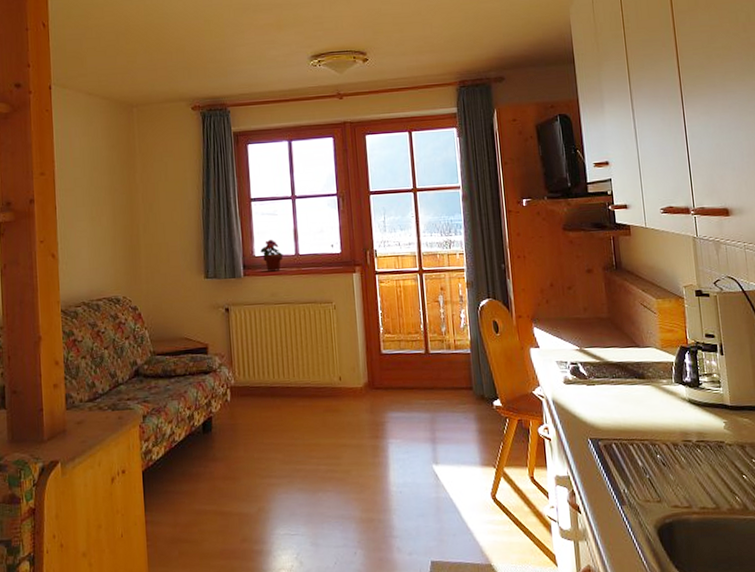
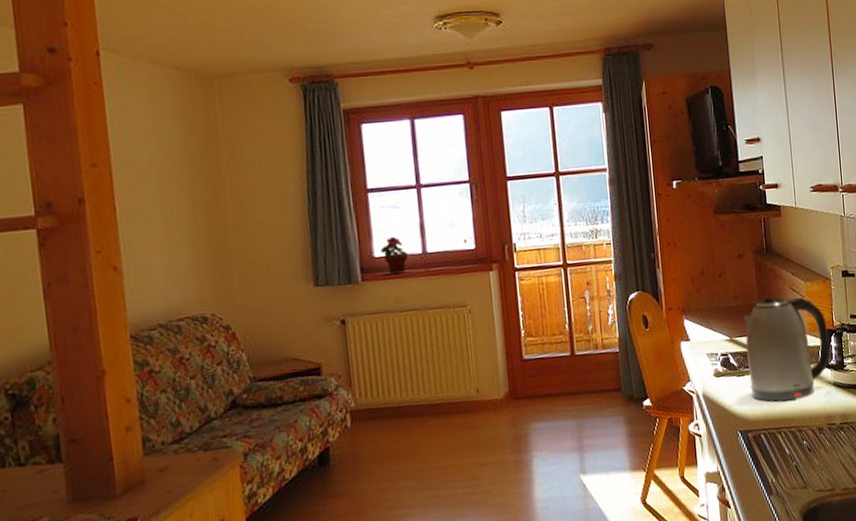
kettle: none [594,312,684,414] -> present [744,297,830,402]

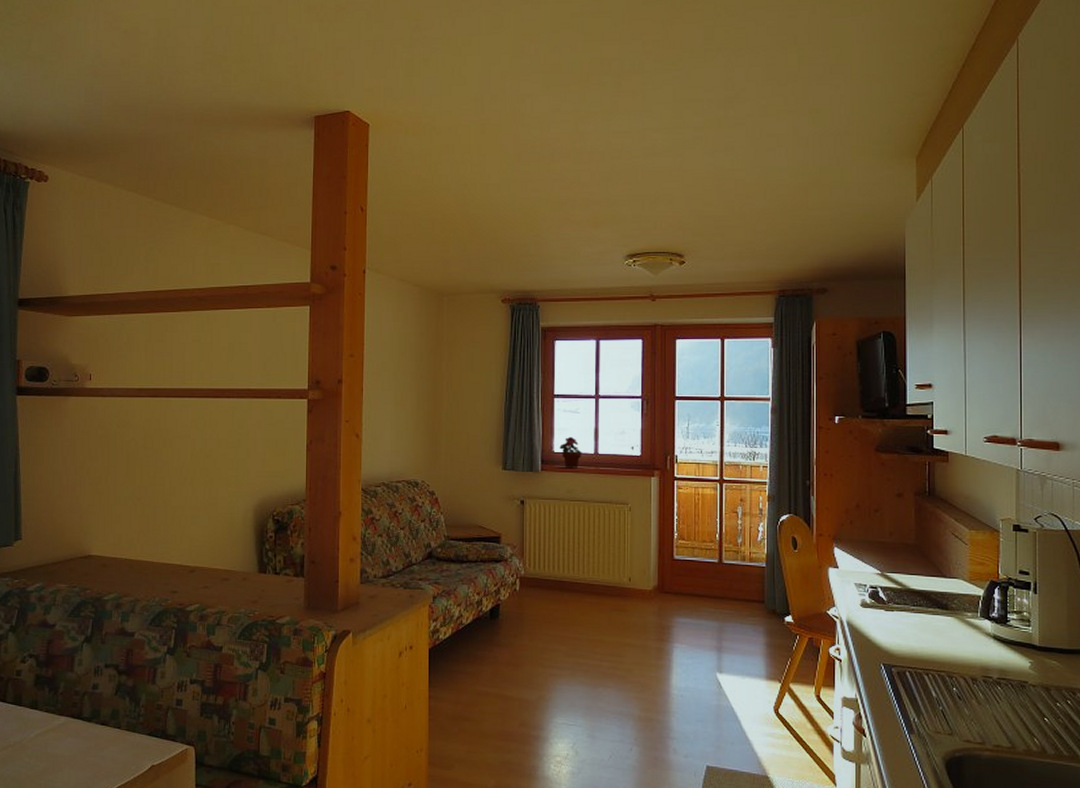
kettle: present [744,297,830,402] -> none [898,540,992,645]

